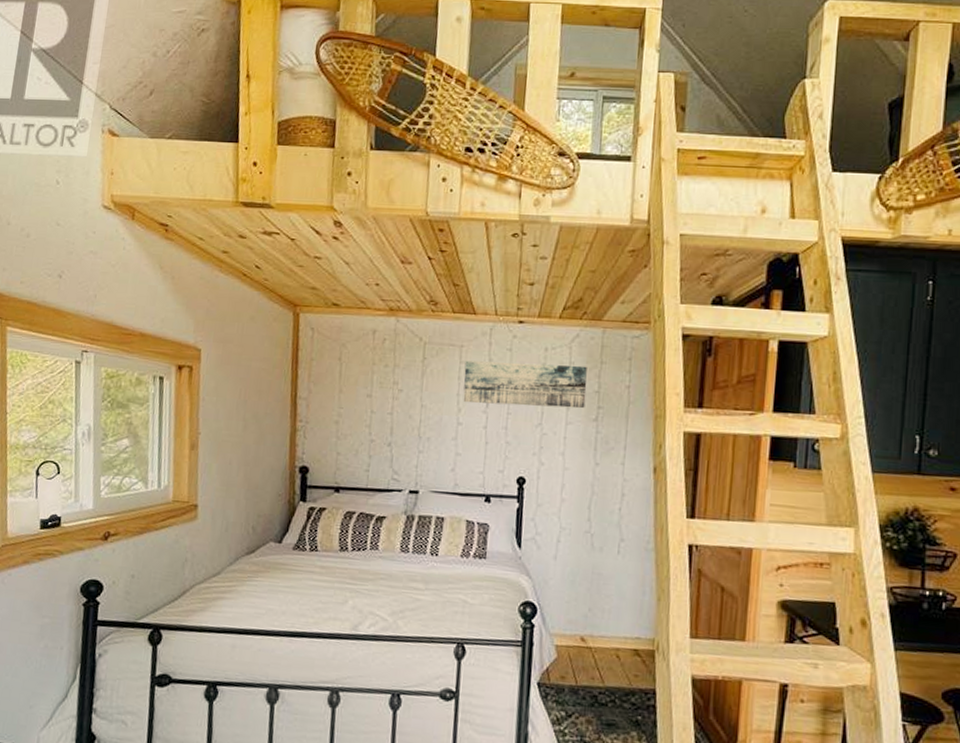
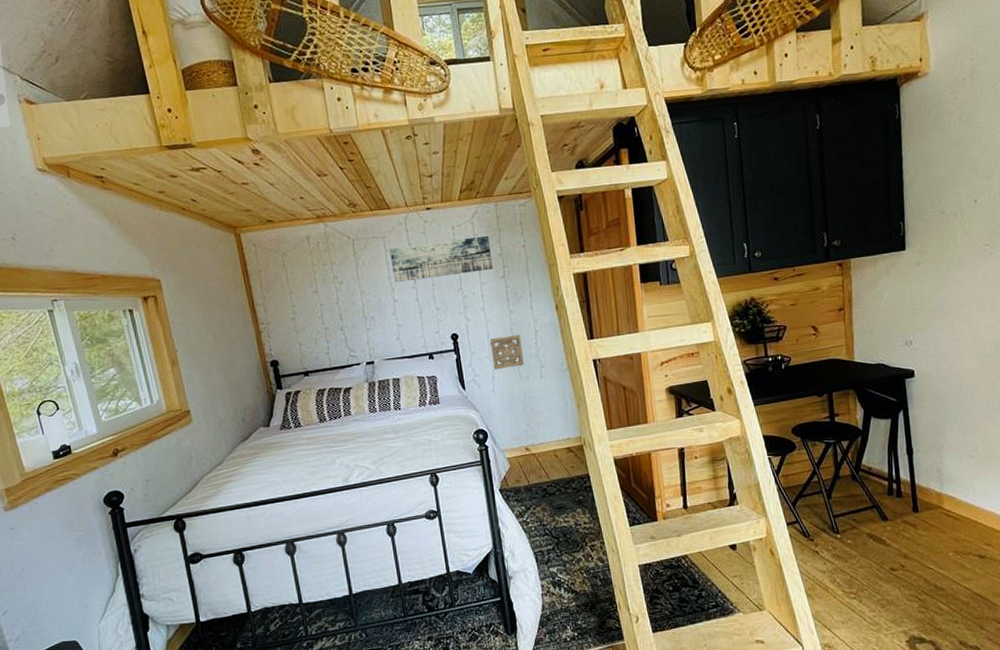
wall ornament: none [561,492,603,534] -> present [490,335,524,370]

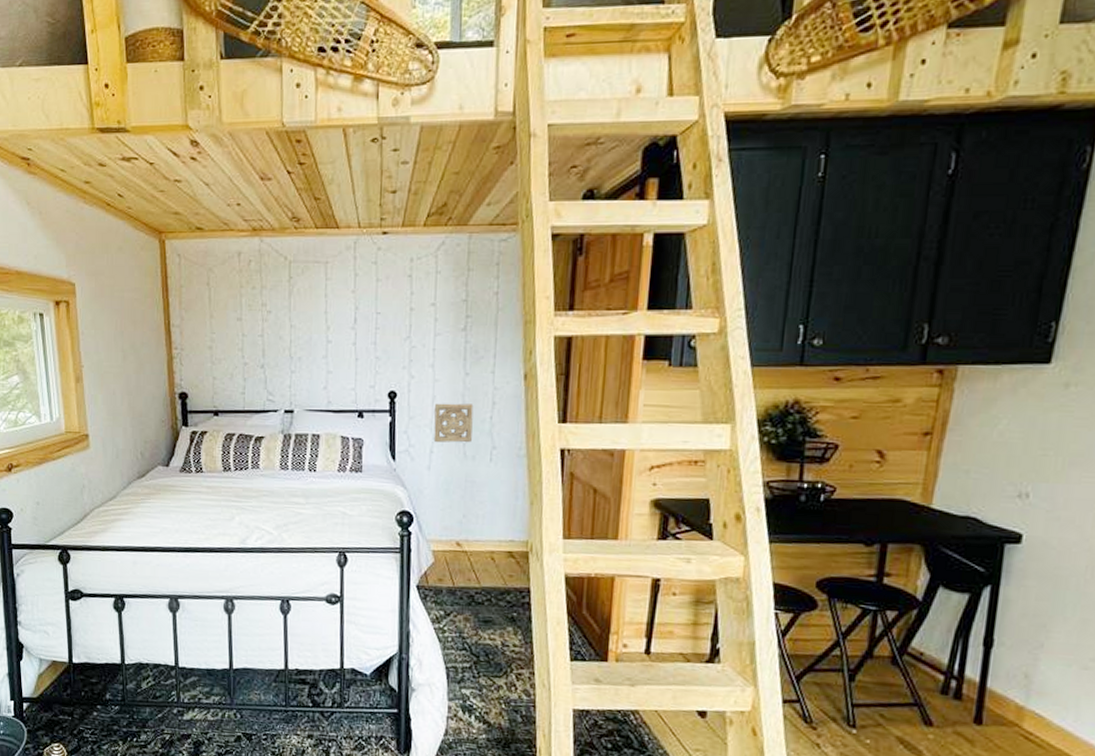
wall art: present [389,235,493,283] -> none [330,274,455,320]

